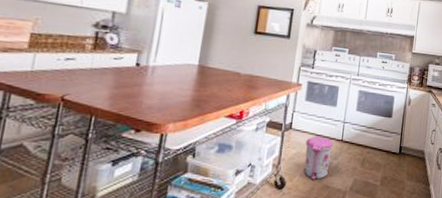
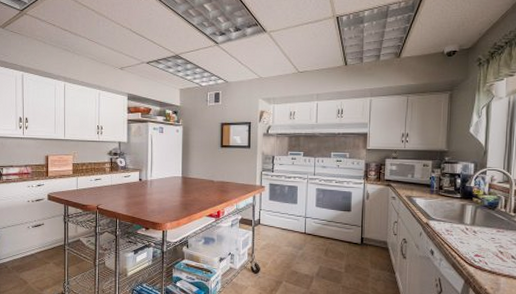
trash can: present [303,136,334,181] -> none [273,230,298,267]

